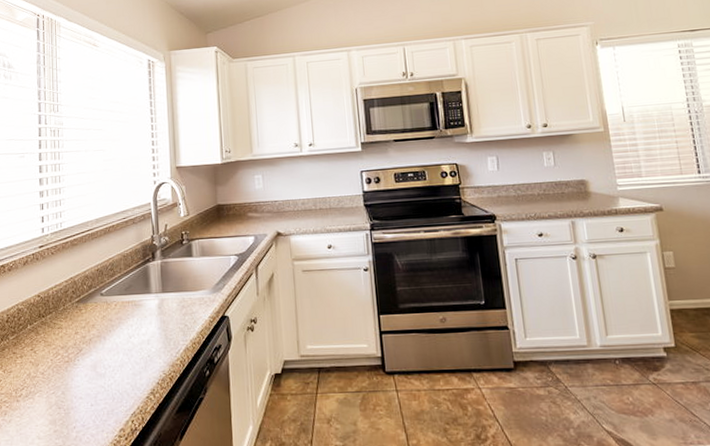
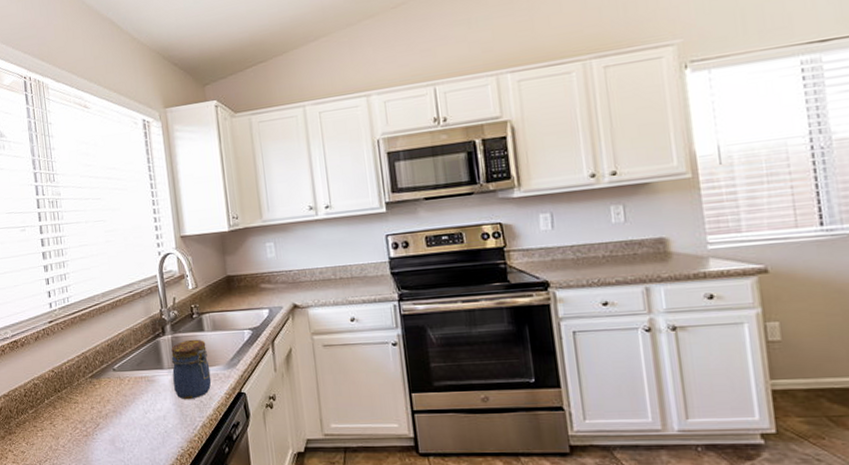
jar: none [159,264,197,323] -> present [171,339,212,399]

